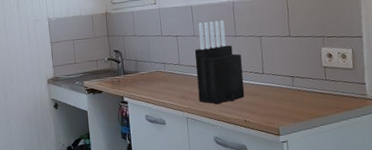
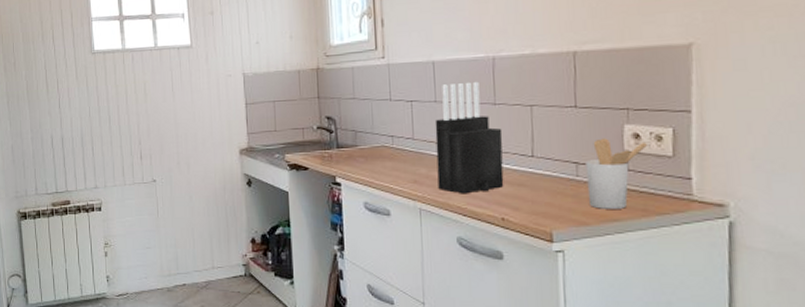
utensil holder: none [298,58,337,109] -> present [586,138,647,209]

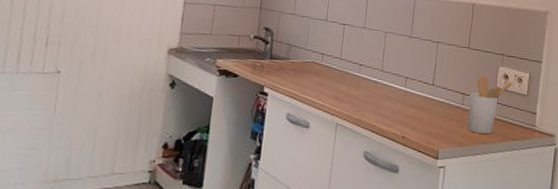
knife block: present [435,81,504,194] -> none [355,14,414,113]

